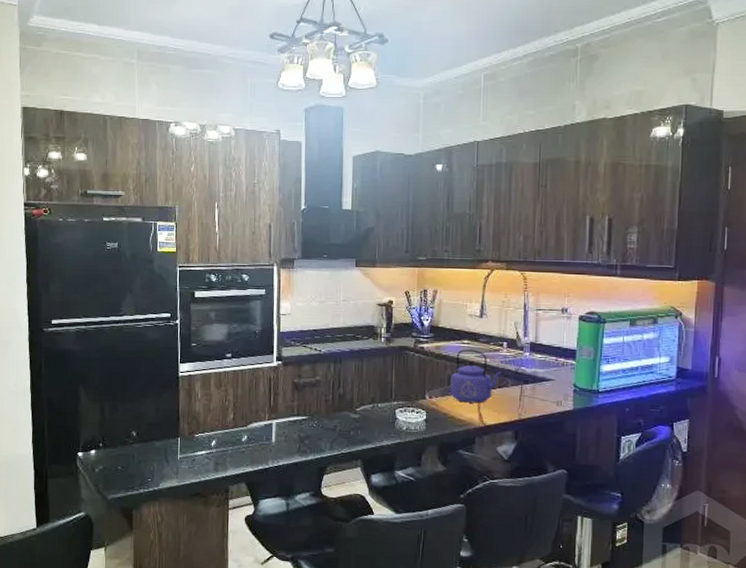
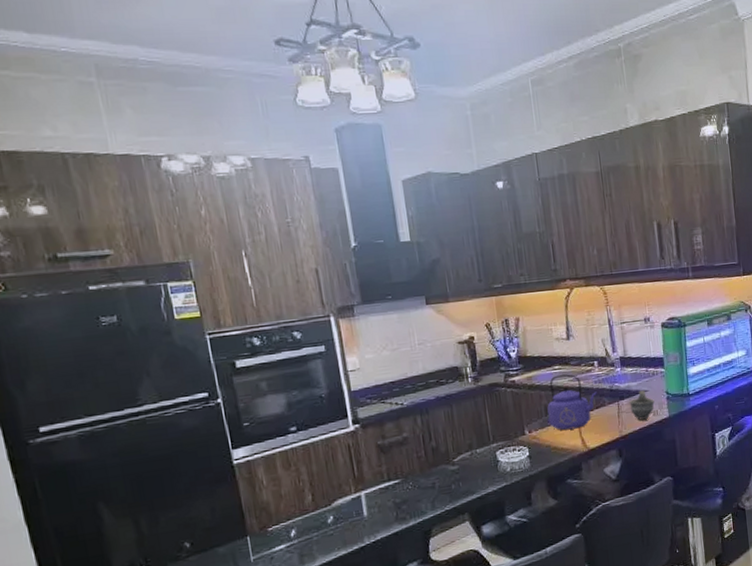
cup: none [533,378,560,408] -> present [629,390,655,420]

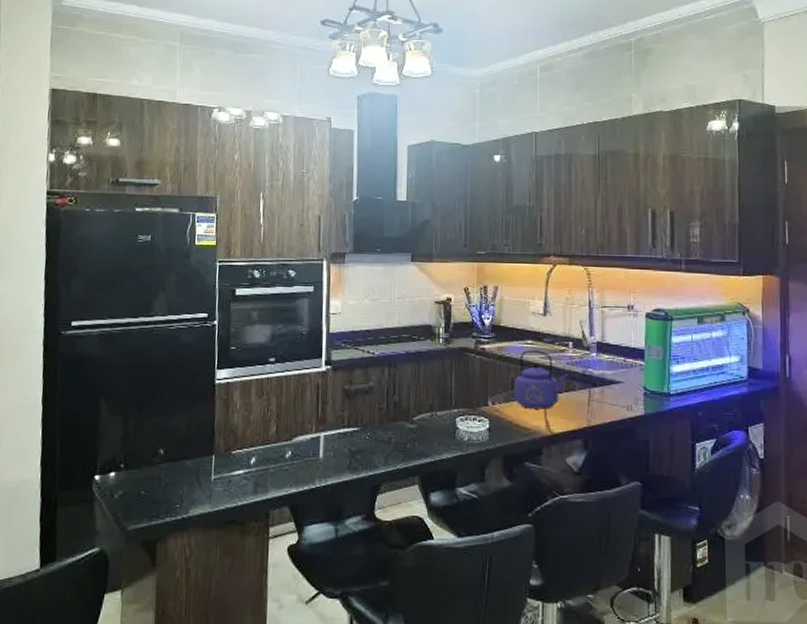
cup: present [629,390,655,420] -> none [602,380,630,413]

